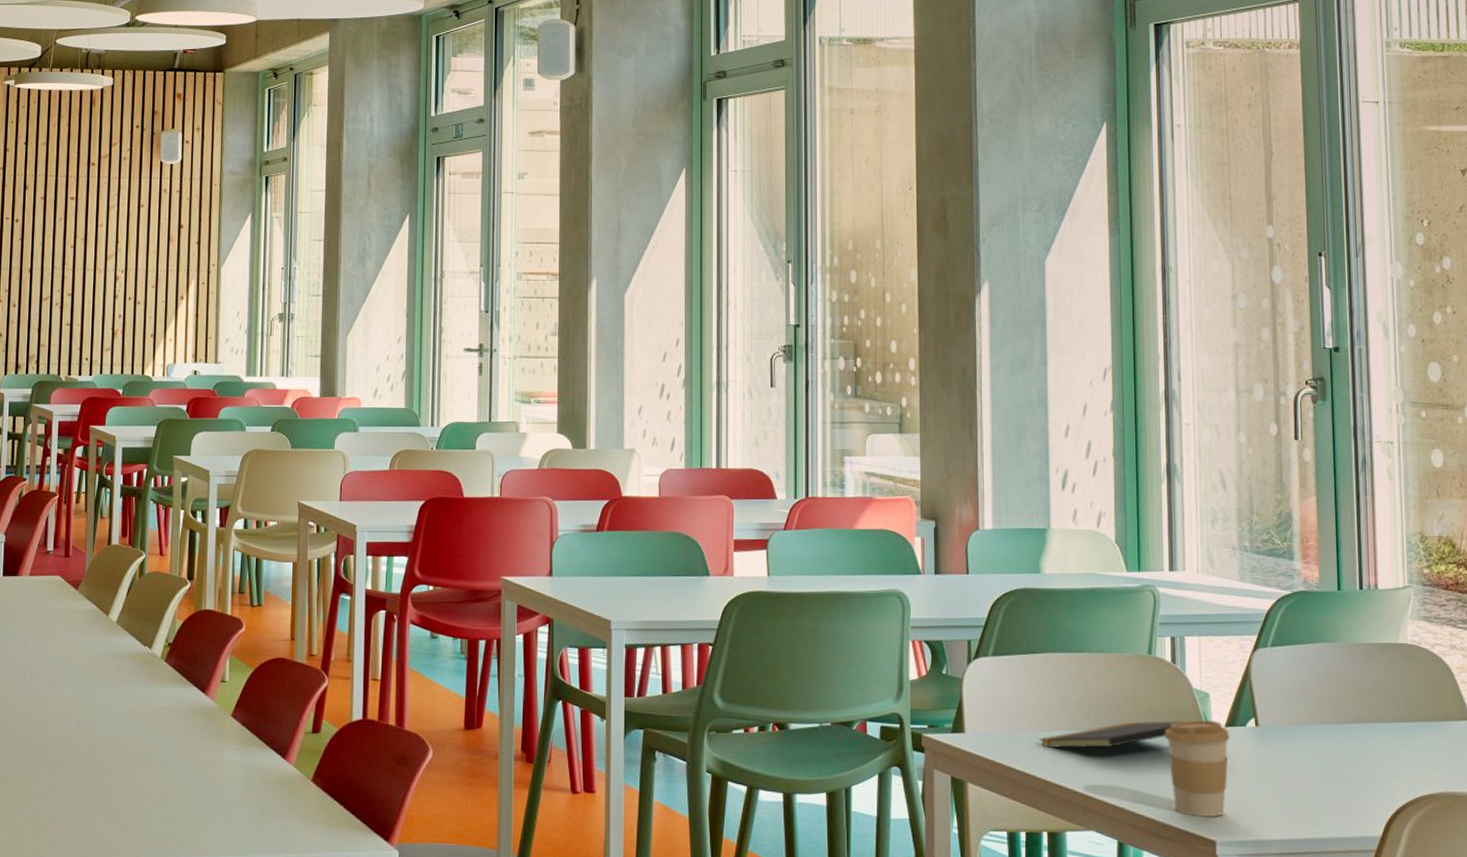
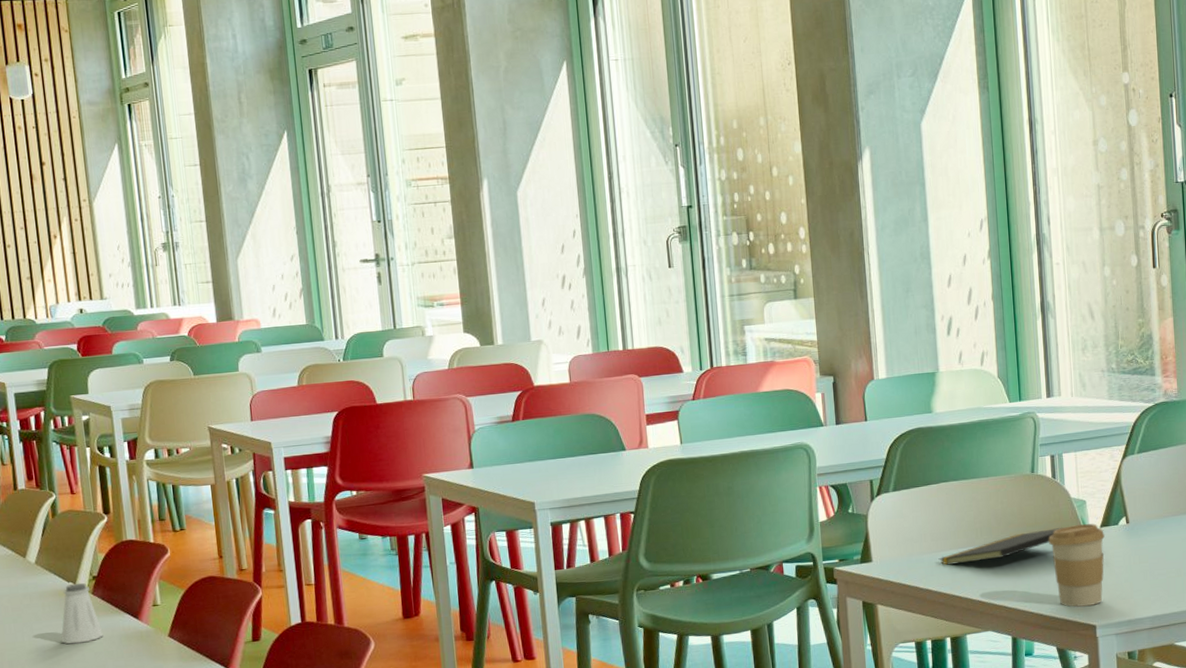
saltshaker: none [129,648,170,712] -> present [61,582,103,644]

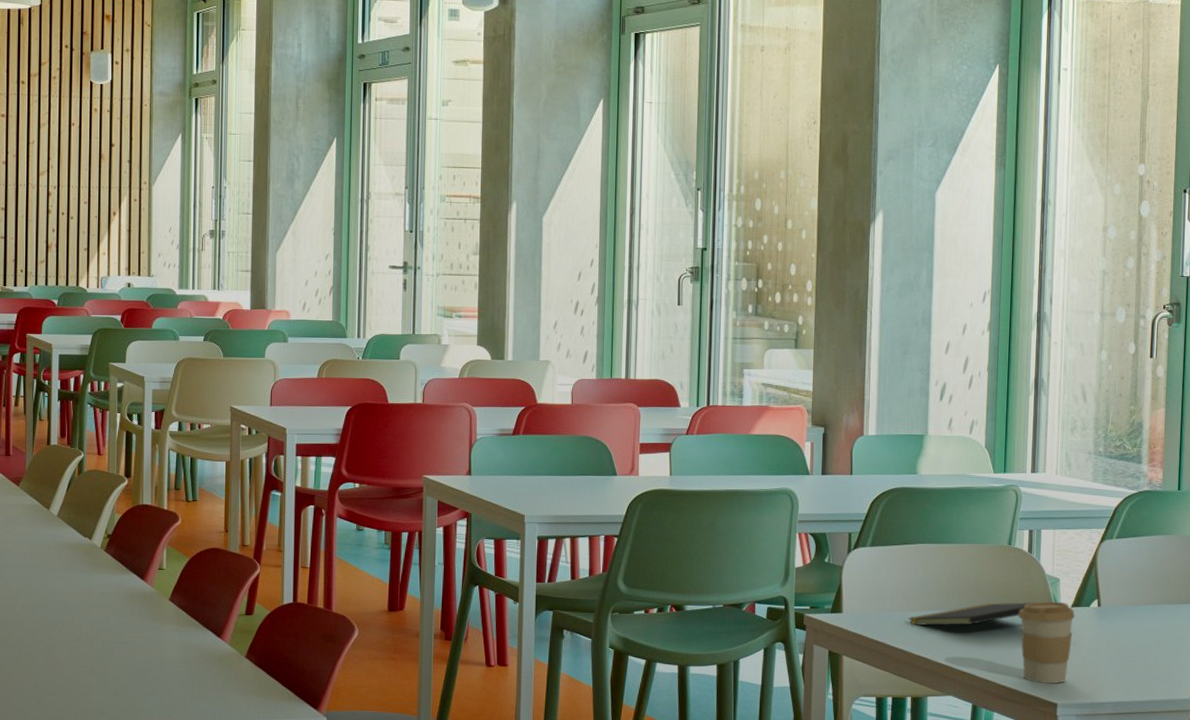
saltshaker: present [61,582,103,644] -> none [71,539,110,596]

